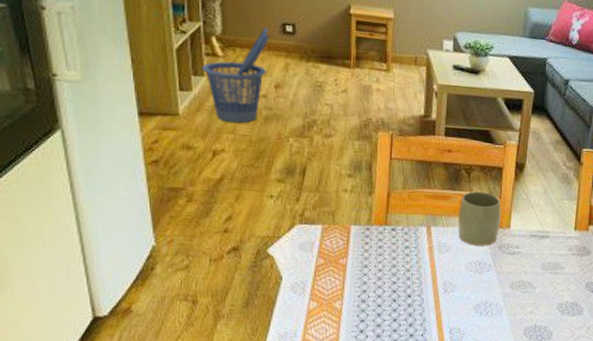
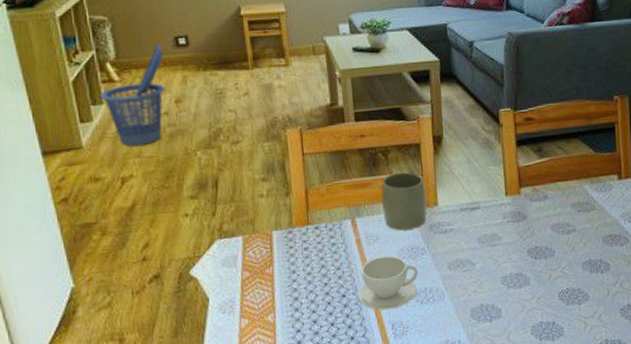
teacup: none [422,266,481,316] -> present [358,256,418,310]

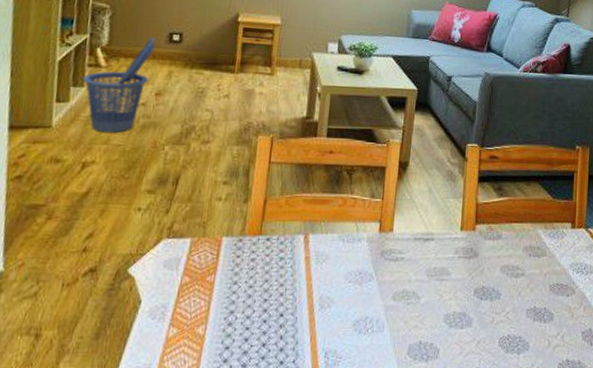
teacup: present [358,256,418,310] -> none [296,278,362,336]
mug: present [381,172,427,231] -> none [337,193,384,253]

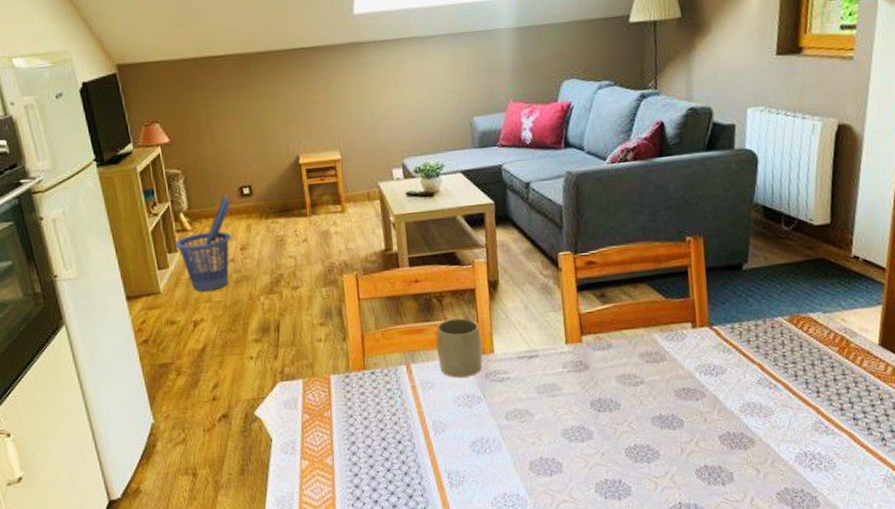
mug: none [337,193,384,253] -> present [436,318,483,378]

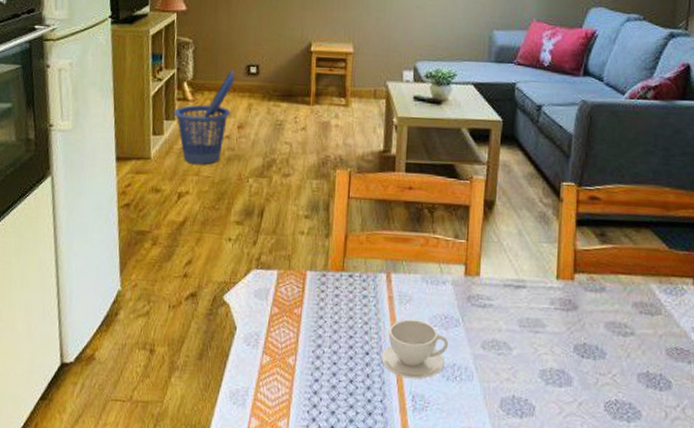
teacup: none [413,403,474,459] -> present [381,319,448,379]
mug: present [436,318,483,378] -> none [420,233,470,297]

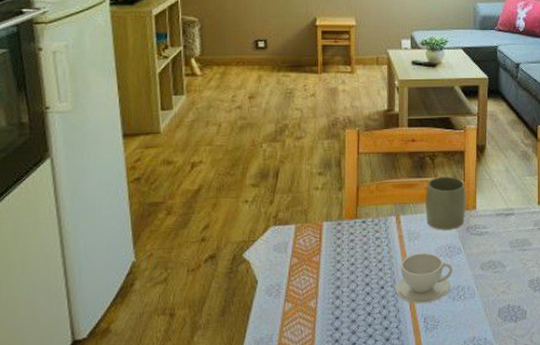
laundry basket: present [173,70,235,165] -> none [182,45,244,134]
mug: none [420,233,470,297] -> present [425,176,467,230]

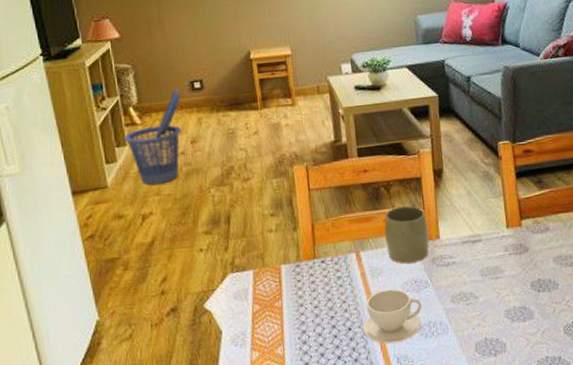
laundry basket: none [182,45,244,134] -> present [123,88,183,185]

